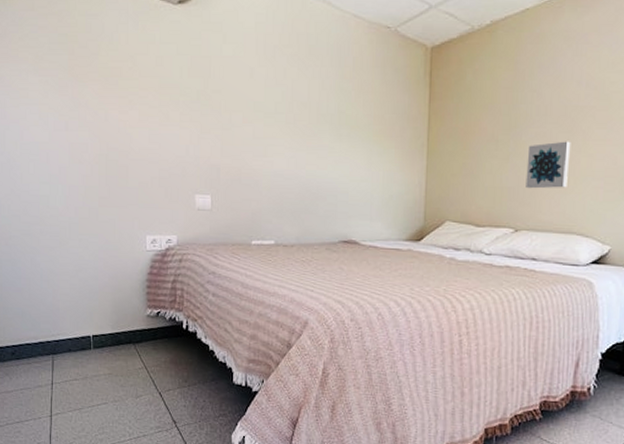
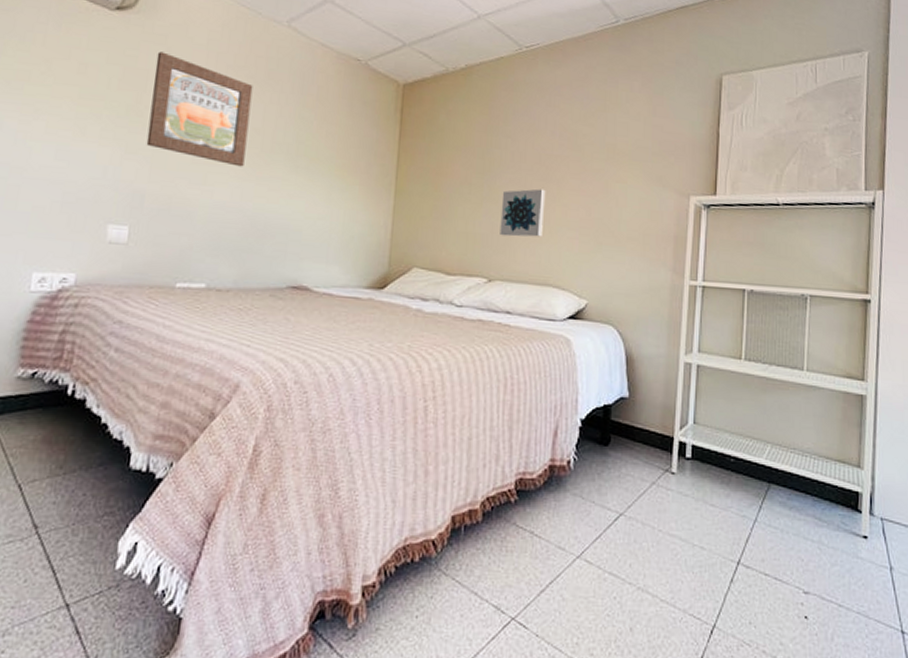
wall art: none [215,39,297,139] -> present [146,51,253,167]

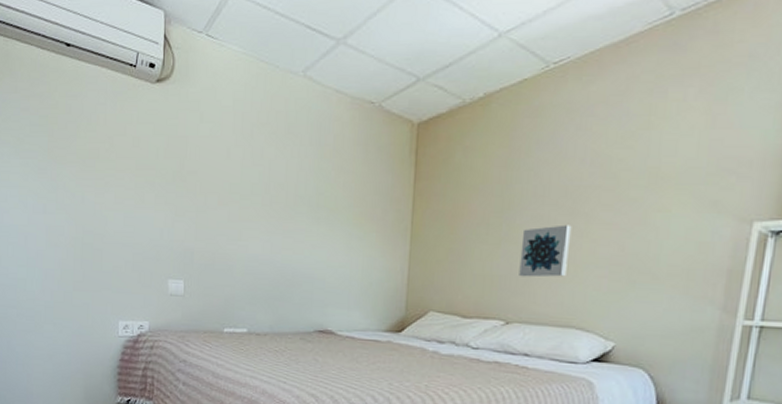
wall art: present [146,51,253,167] -> none [191,118,275,222]

